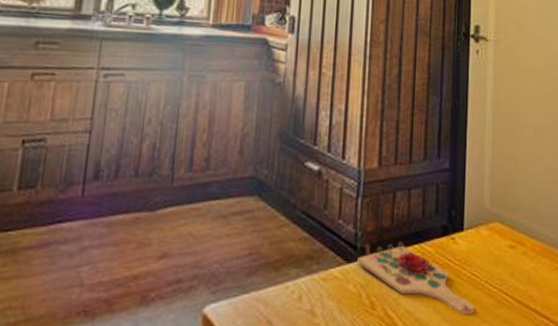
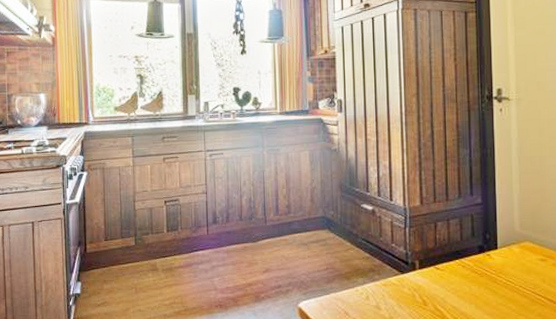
cutting board: present [357,241,475,314] -> none [409,258,511,309]

